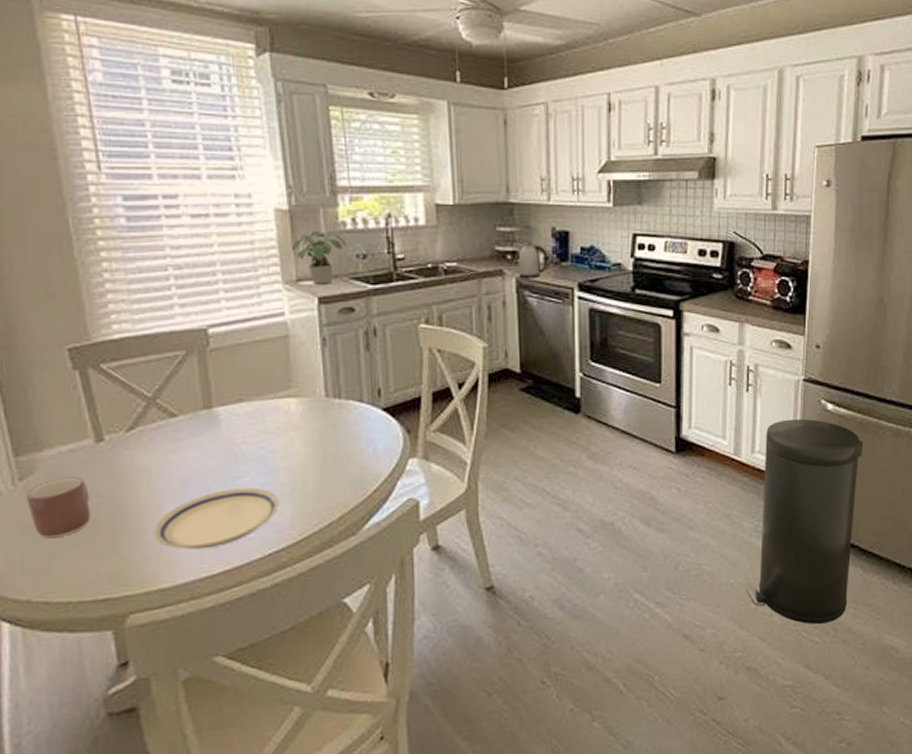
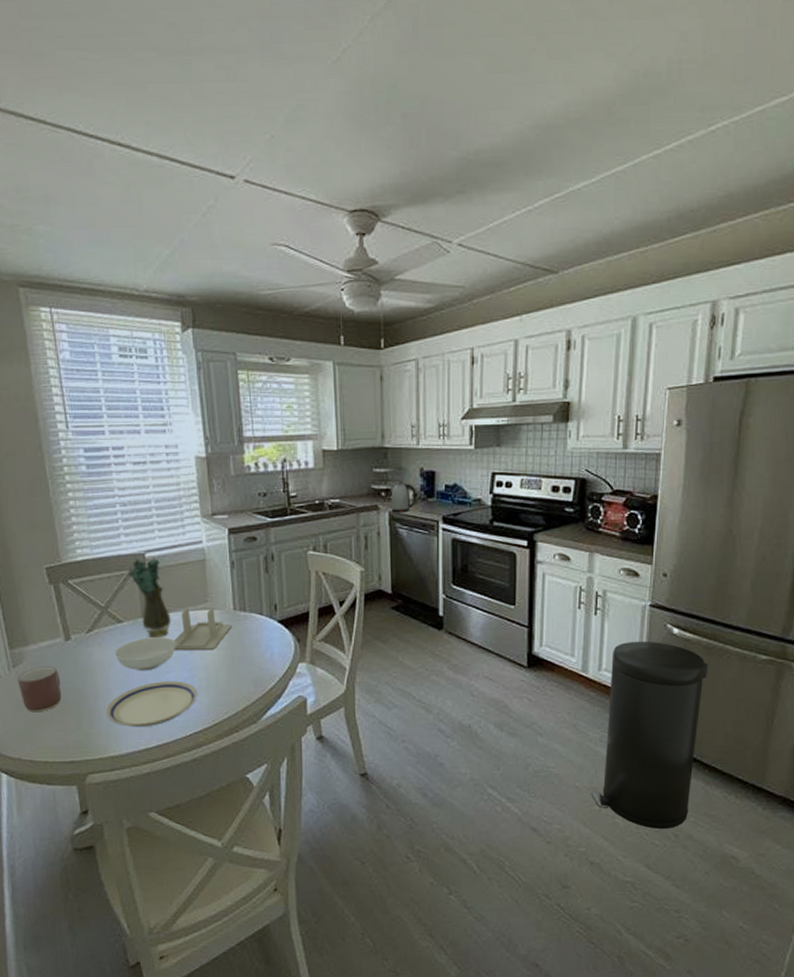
bowl: none [165,433,250,478] -> present [114,637,176,671]
vase: none [186,332,243,434] -> present [129,556,171,637]
napkin holder: none [247,394,323,449] -> present [174,607,232,650]
potted plant: present [292,231,346,284] -> none [208,474,250,518]

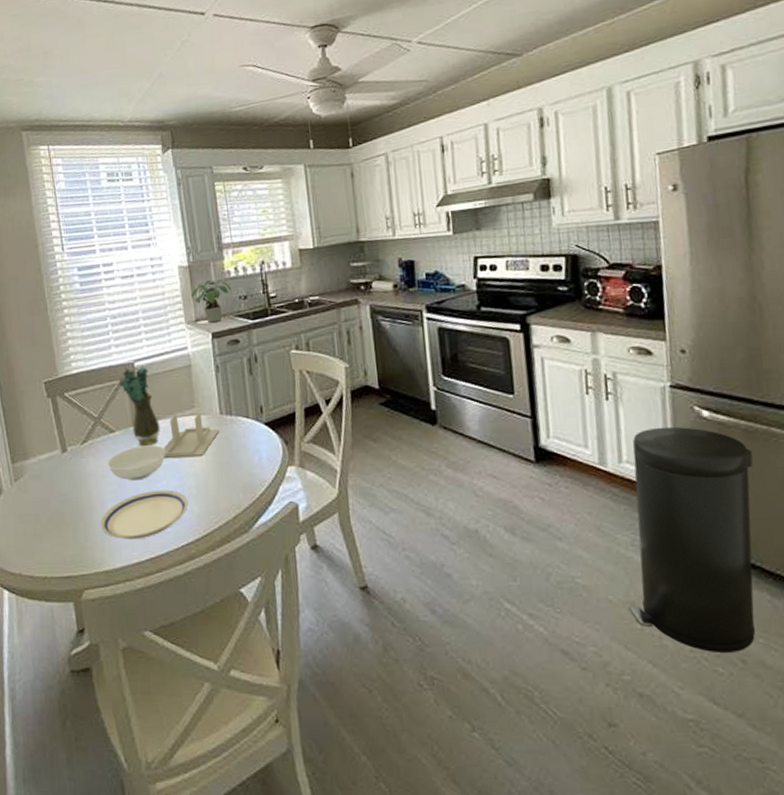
mug: present [17,666,62,713] -> none [18,479,59,526]
potted plant: none [208,474,250,518] -> present [191,280,231,323]
kettle: present [391,483,416,513] -> none [369,275,397,306]

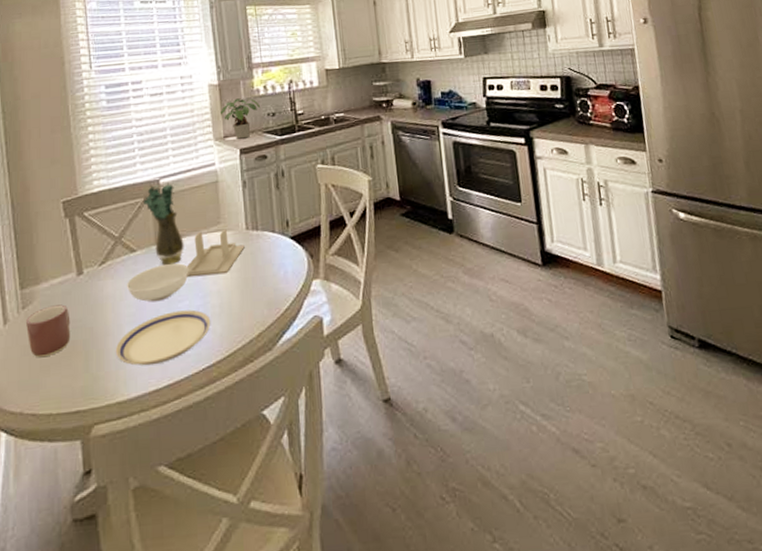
mug: none [18,479,59,526] -> present [25,304,71,358]
pedal bin: present [629,426,755,652] -> none [624,228,737,439]

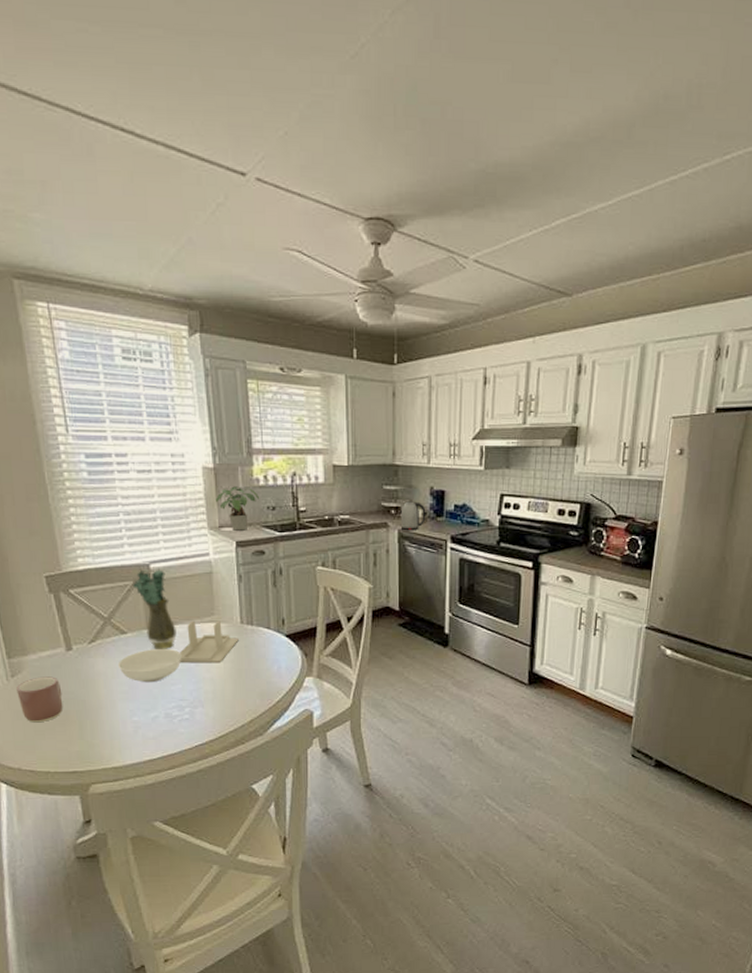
plate: present [115,309,211,366] -> none [109,693,204,739]
kettle: none [391,93,416,122] -> present [400,501,426,531]

